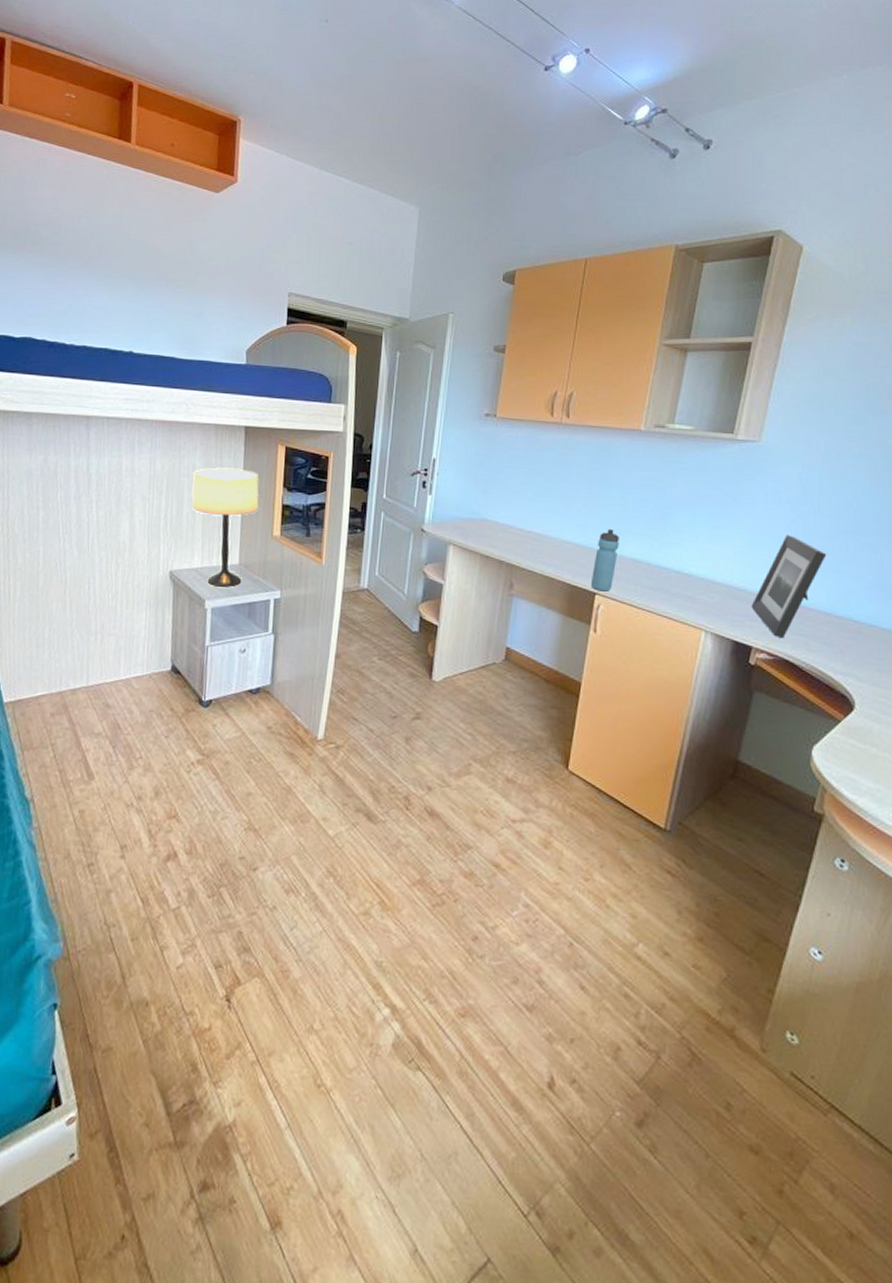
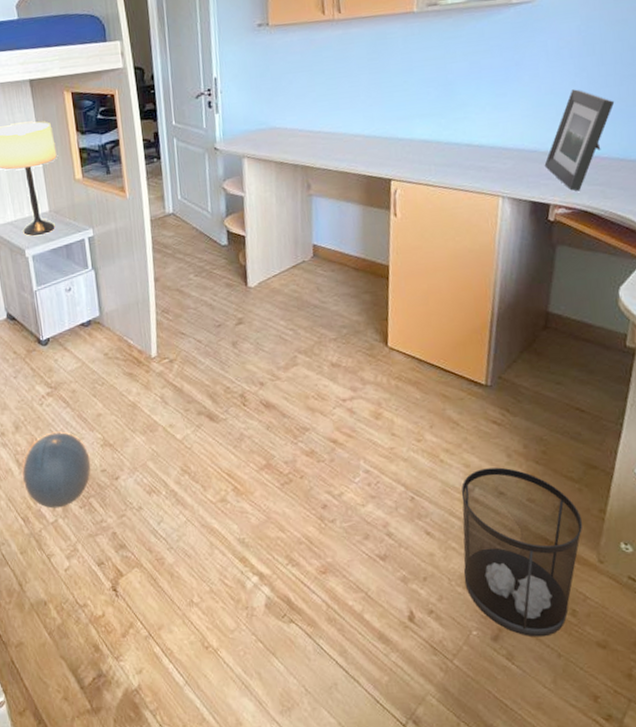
ball: none [151,806,230,894] -> present [22,432,91,509]
water bottle: present [590,529,619,592] -> none [384,115,408,177]
waste bin: none [614,922,749,1131] -> present [461,467,583,637]

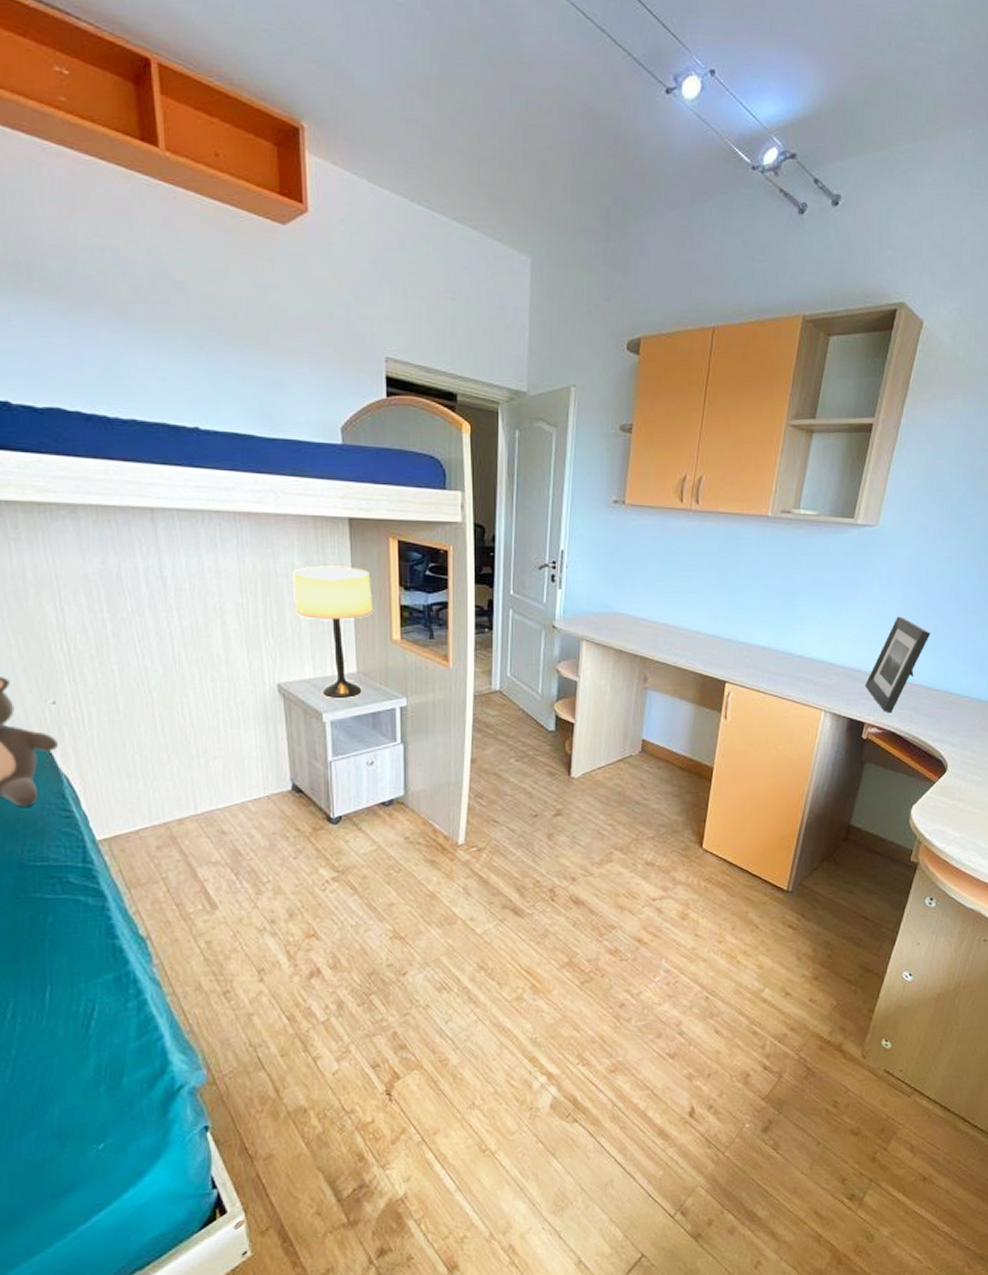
ball: present [22,432,91,509] -> none [293,922,376,1006]
waste bin: present [461,467,583,637] -> none [744,969,854,1128]

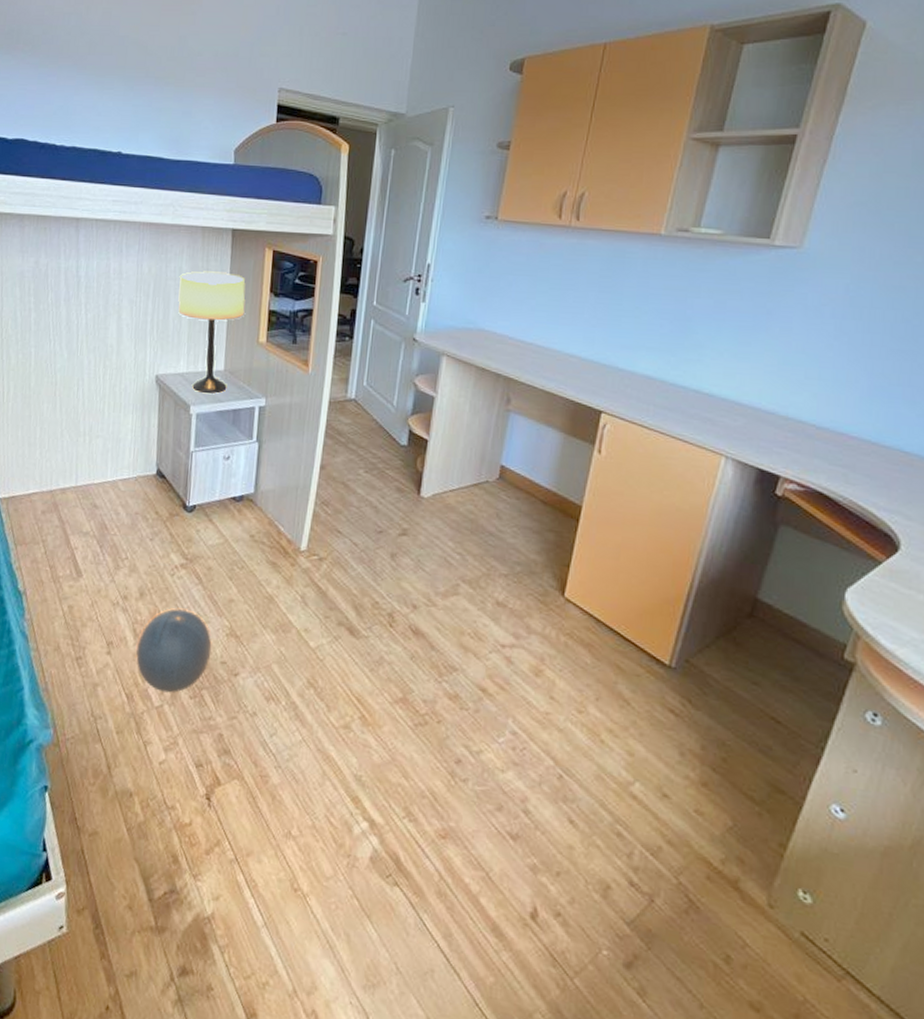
ball: none [293,922,376,1006] -> present [136,609,212,693]
picture frame: present [865,616,931,714] -> none [781,353,876,469]

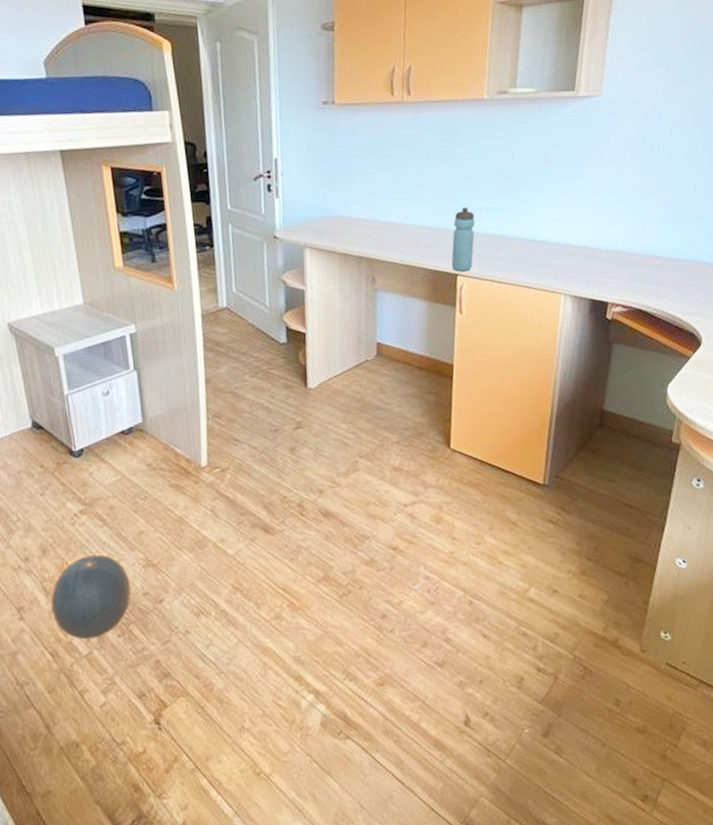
table lamp: present [178,272,245,393] -> none [12,200,94,332]
water bottle: none [596,343,631,410] -> present [451,207,475,272]

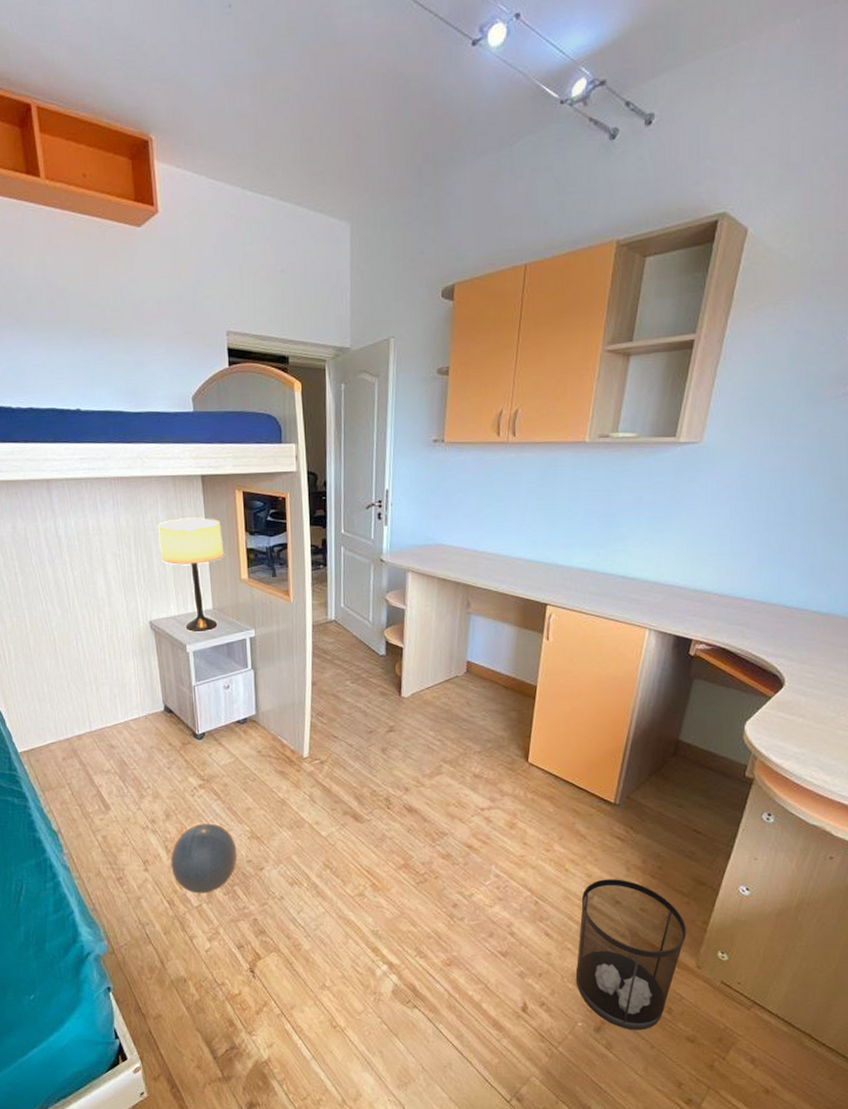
table lamp: none [12,200,94,332] -> present [158,518,224,631]
water bottle: present [451,207,475,272] -> none [542,542,568,602]
waste bin: none [517,565,628,730] -> present [575,879,687,1030]

